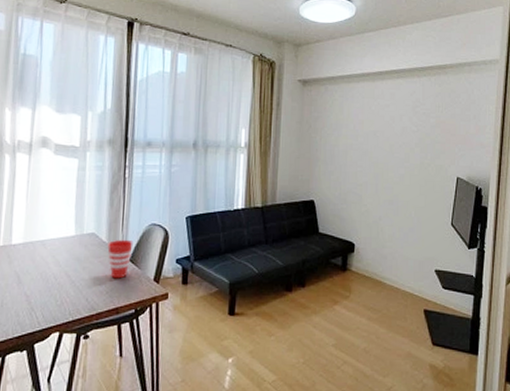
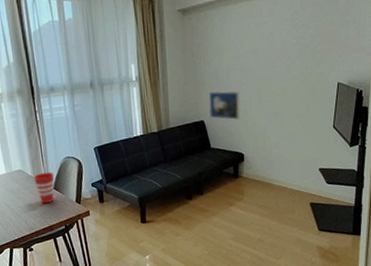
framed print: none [320,169,356,204] -> present [208,91,241,120]

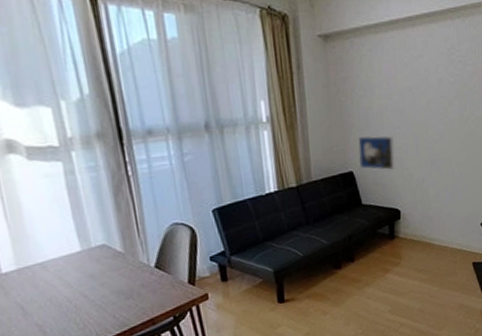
cup: present [33,171,55,204] -> none [124,244,157,290]

